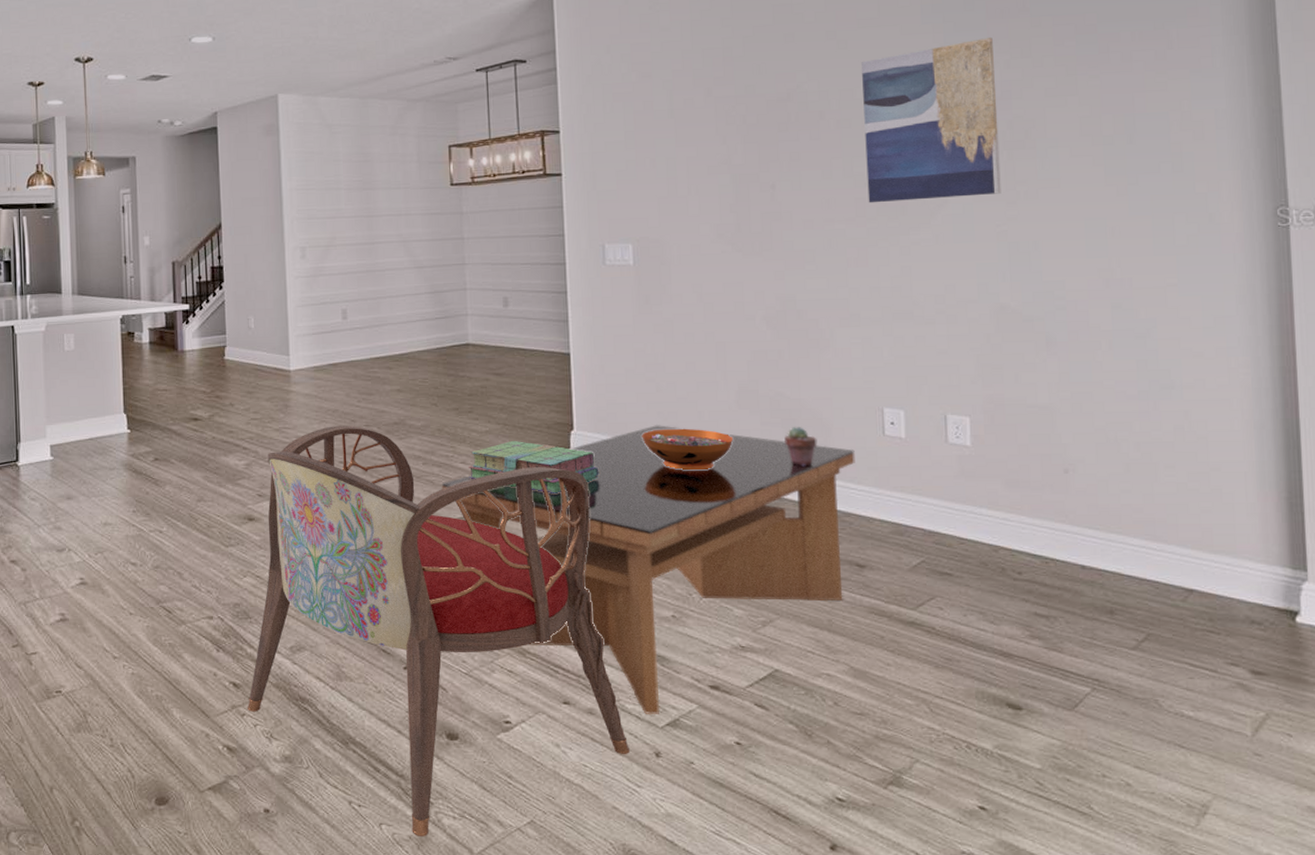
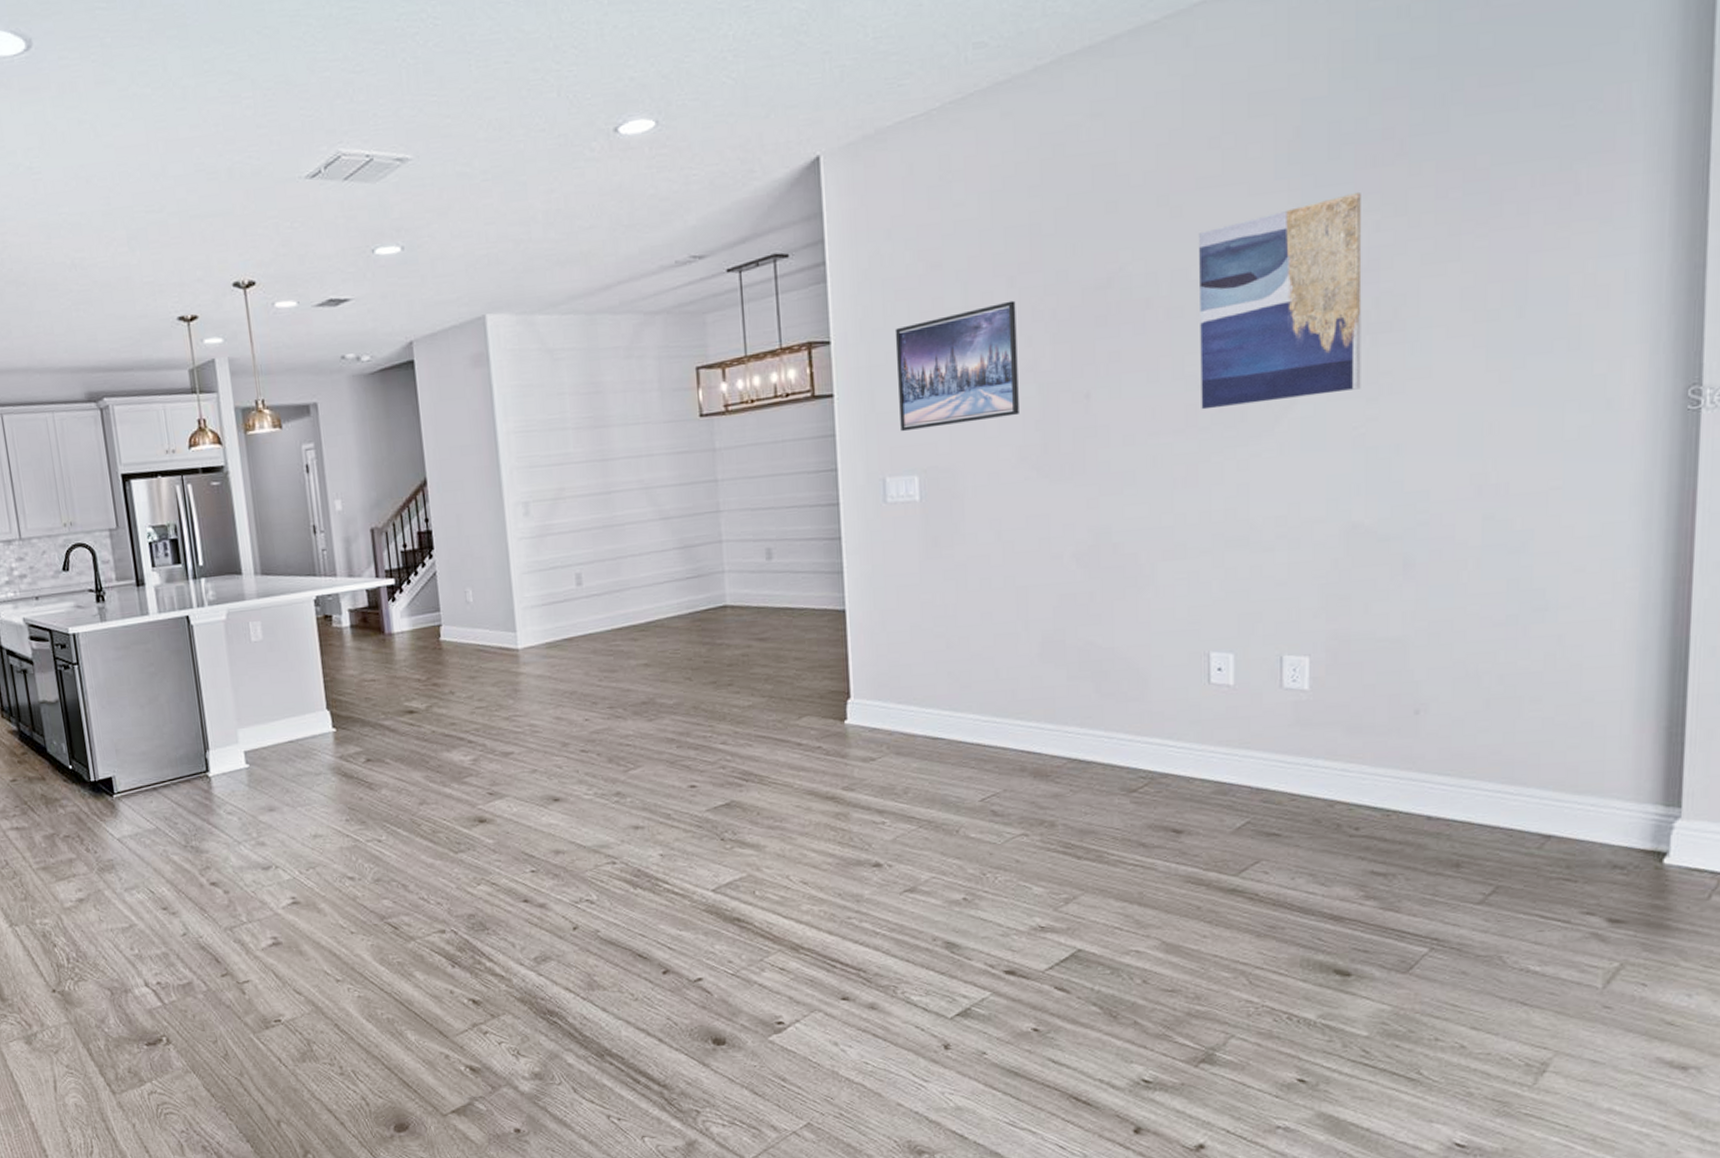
armchair: present [246,425,631,837] -> none [489,708,917,1147]
coffee table: present [441,425,855,715] -> none [699,687,1175,1006]
stack of books: present [468,440,599,495] -> none [729,714,881,773]
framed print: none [612,107,716,207] -> present [894,300,1019,432]
decorative bowl: present [642,428,734,471] -> none [929,688,1036,737]
potted succulent: present [784,427,817,465] -> none [1094,679,1132,724]

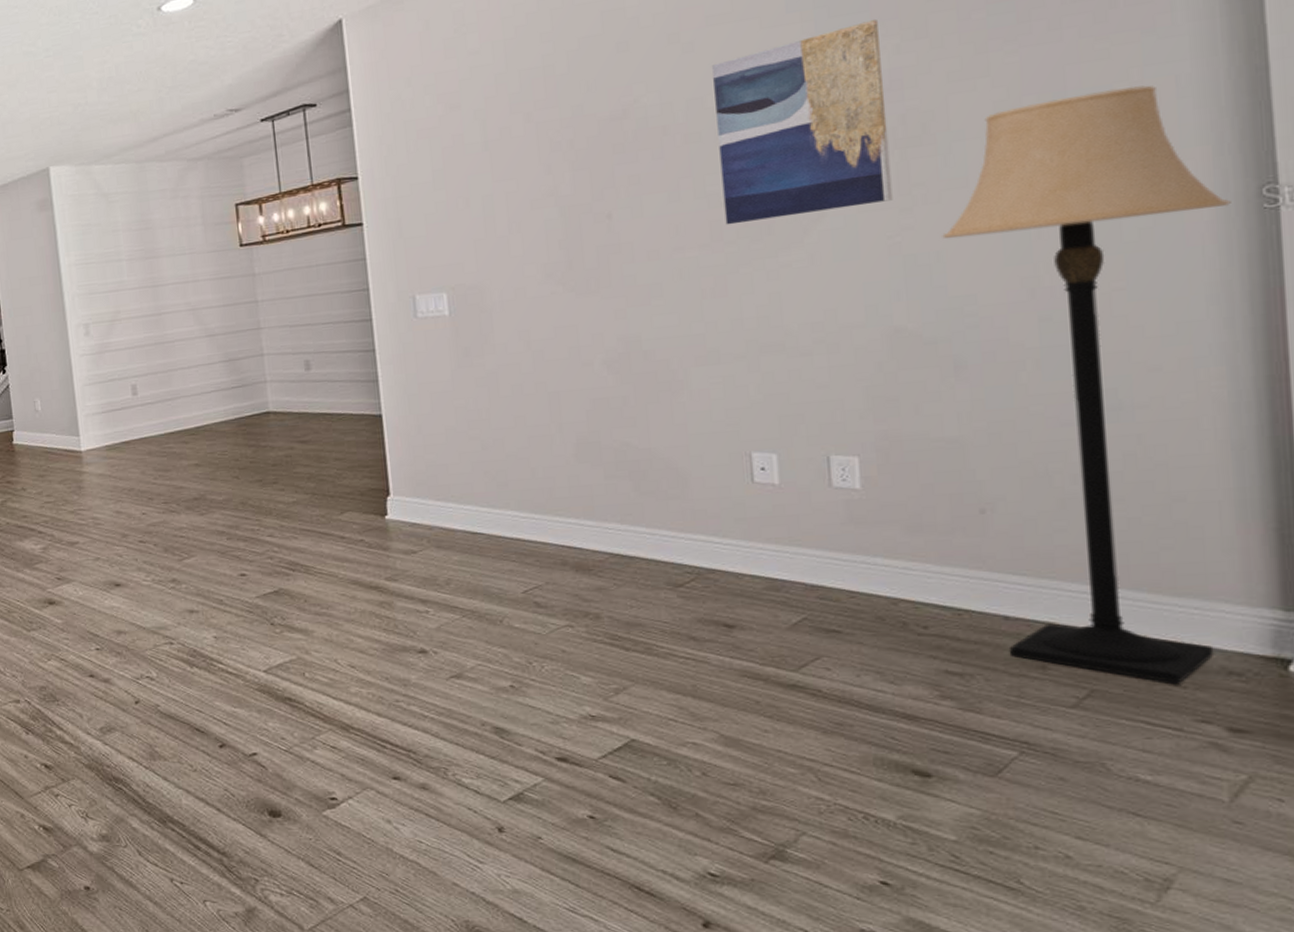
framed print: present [894,300,1019,432] -> none [418,134,542,254]
lamp: none [1403,278,1661,878] -> present [942,85,1231,683]

